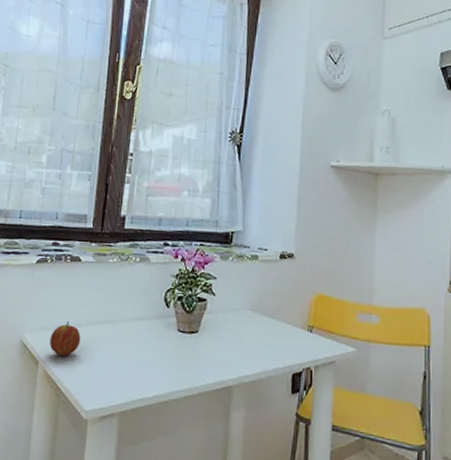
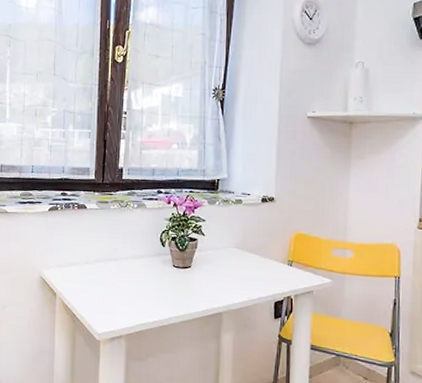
fruit: present [49,321,81,357] -> none [64,259,90,289]

